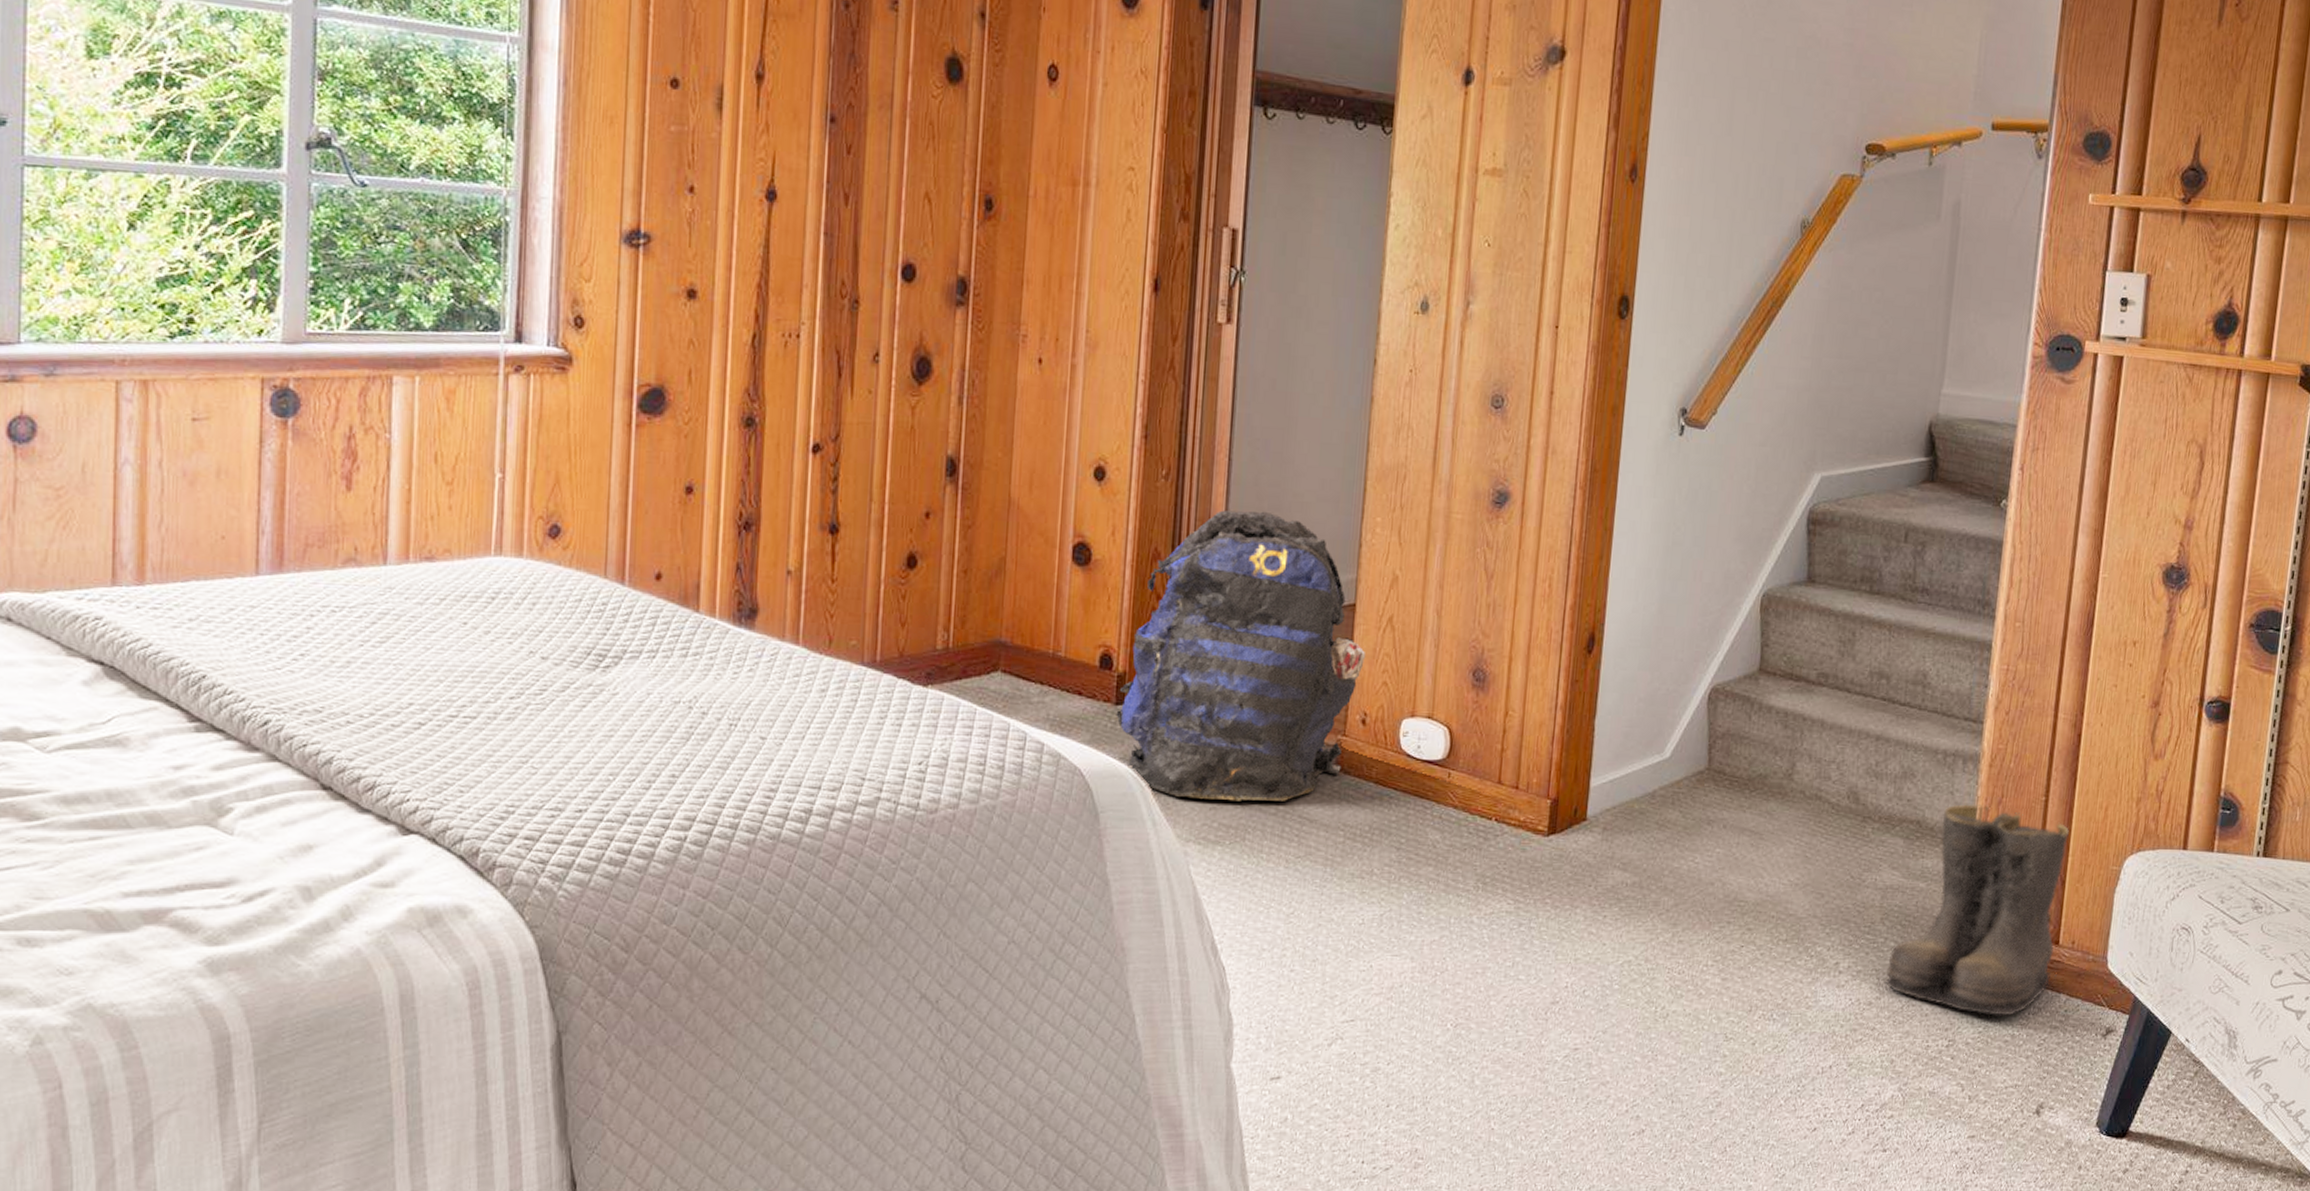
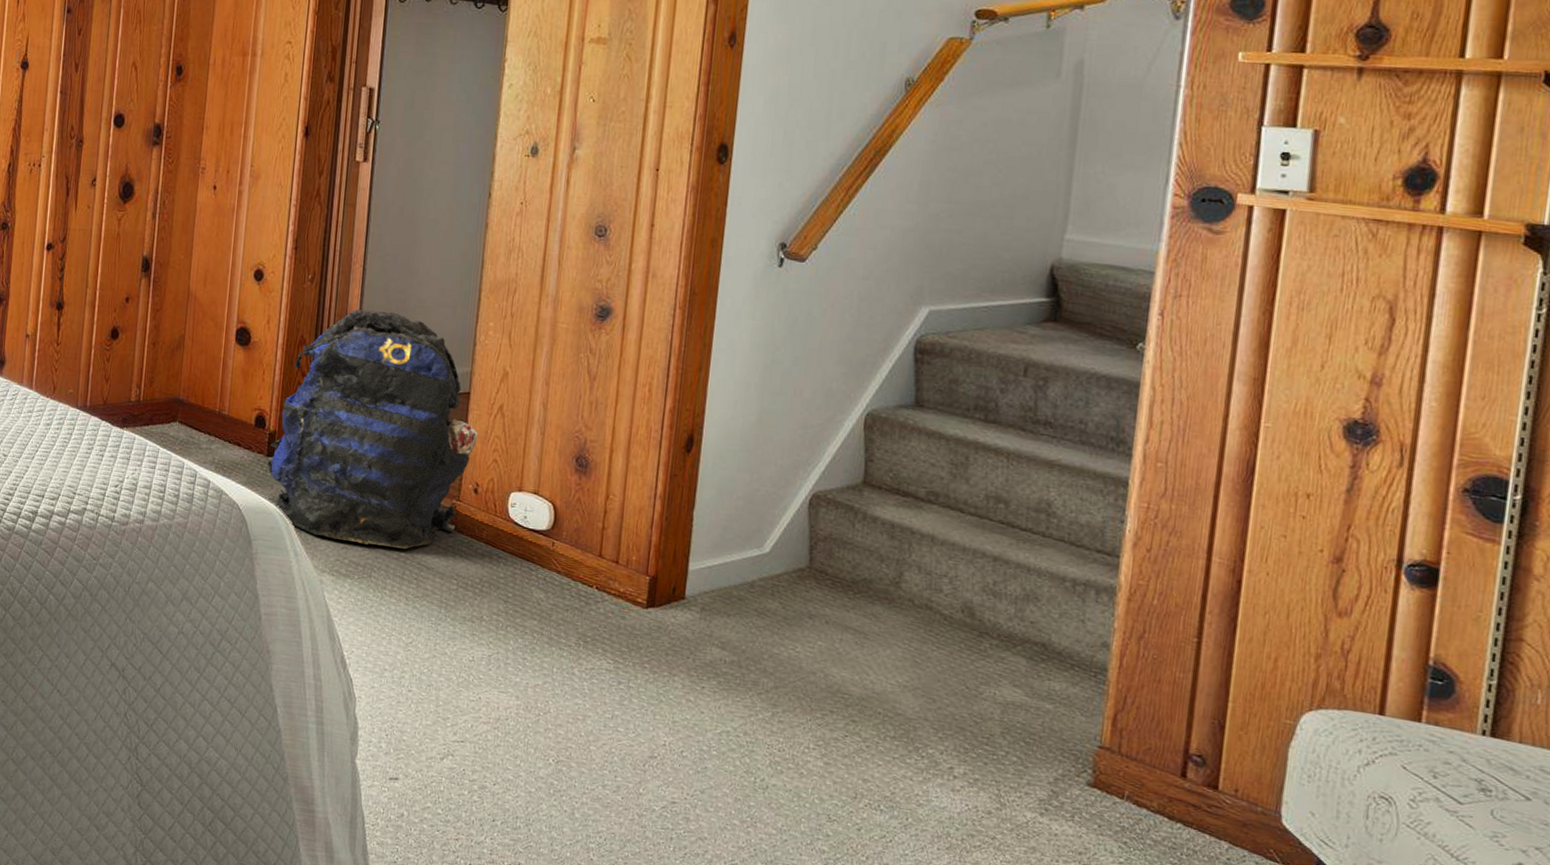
boots: present [1885,804,2069,1016] -> none [1006,632,1228,853]

